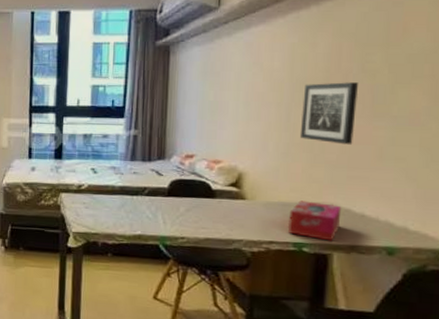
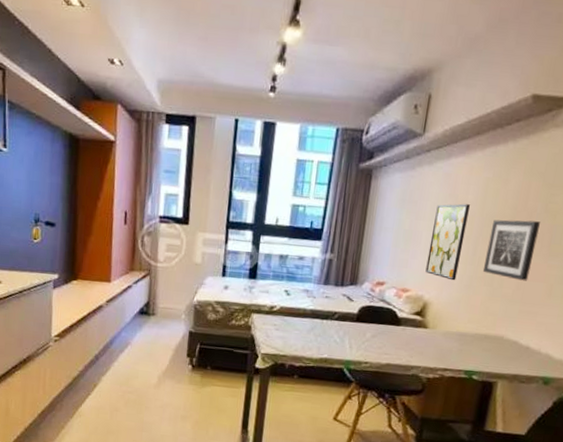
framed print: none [236,71,277,149] -> present [425,203,470,281]
tissue box: present [287,200,342,241] -> none [461,331,511,370]

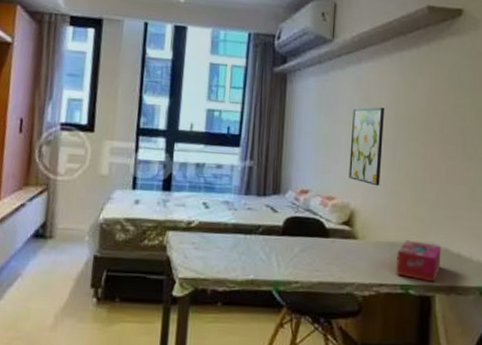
tissue box: none [461,331,511,370] -> present [395,240,442,282]
wall art: present [482,219,540,281] -> none [404,122,452,184]

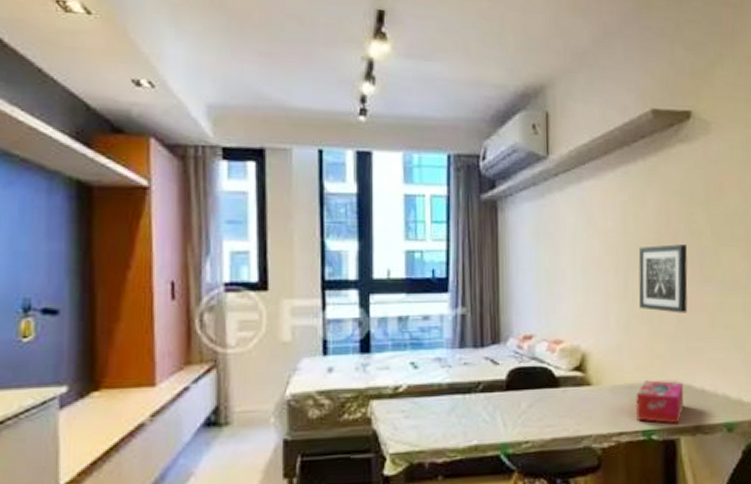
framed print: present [349,107,384,186] -> none [576,232,613,323]
wall art: none [404,122,452,184] -> present [638,244,688,313]

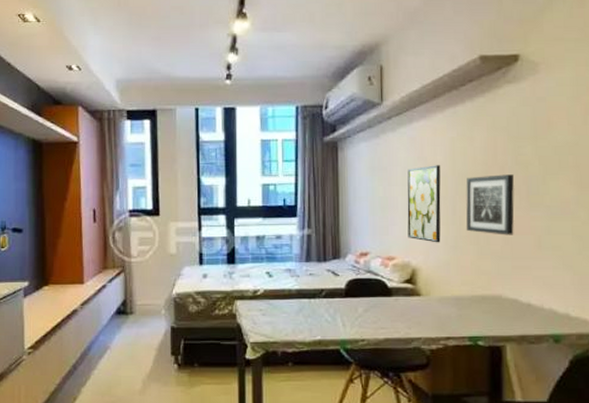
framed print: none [576,232,613,323] -> present [407,165,441,243]
tissue box: present [635,380,684,424] -> none [462,293,510,333]

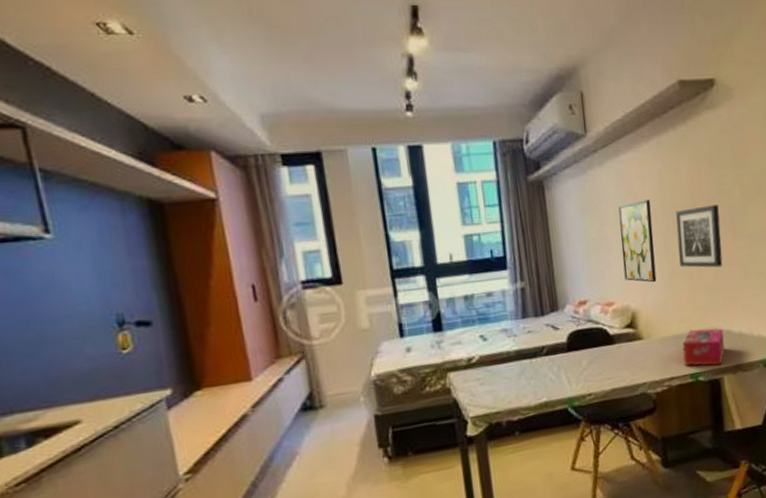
tissue box: none [462,293,510,333] -> present [682,328,725,366]

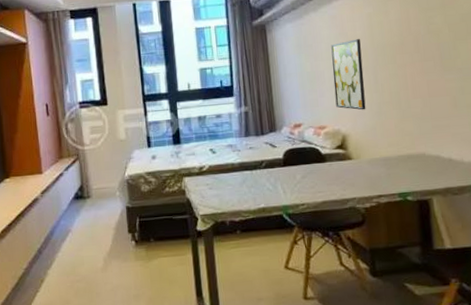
wall art: present [676,205,723,268] -> none [385,42,432,99]
tissue box: present [682,328,725,366] -> none [391,153,434,187]

